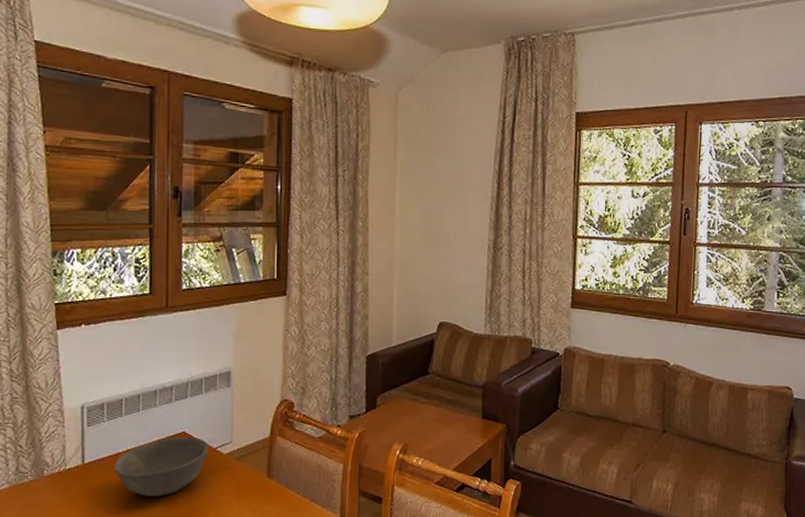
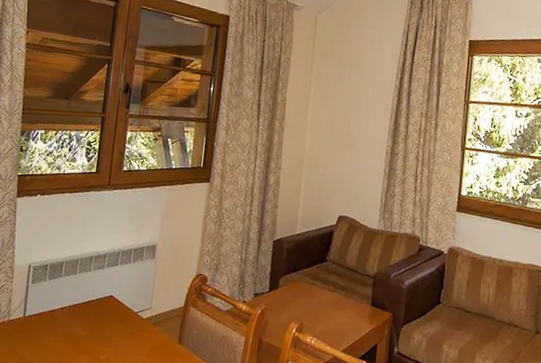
bowl: present [114,437,208,497] -> none [49,299,131,352]

